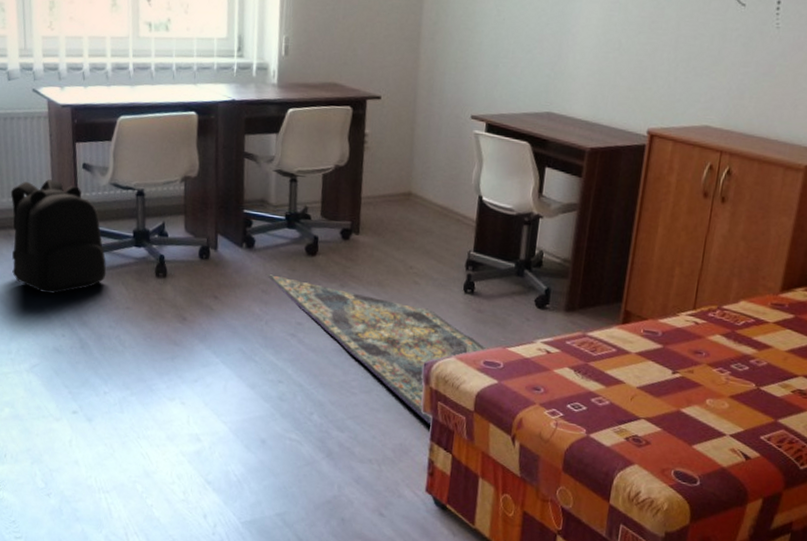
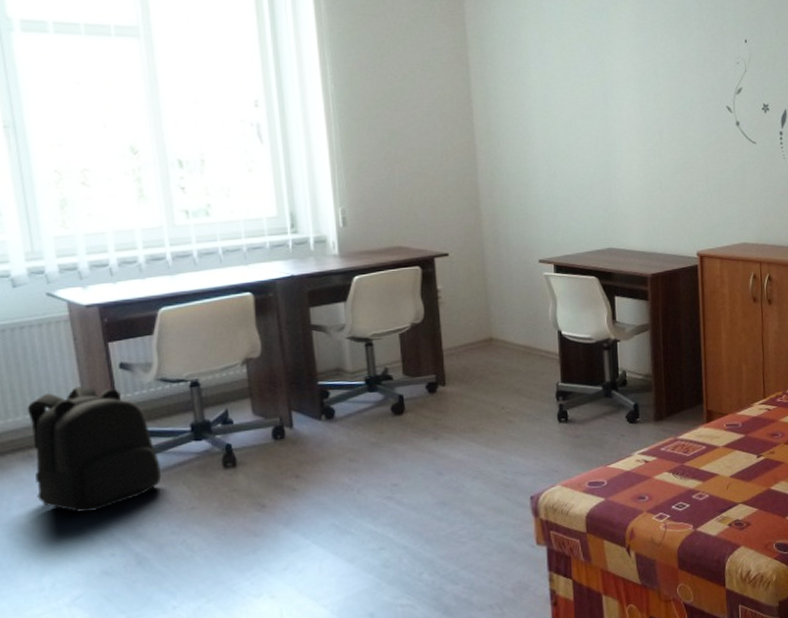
rug: present [266,274,486,428] -> none [352,441,588,558]

